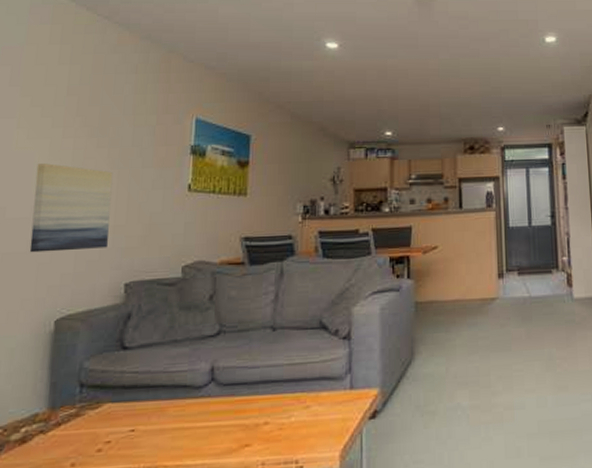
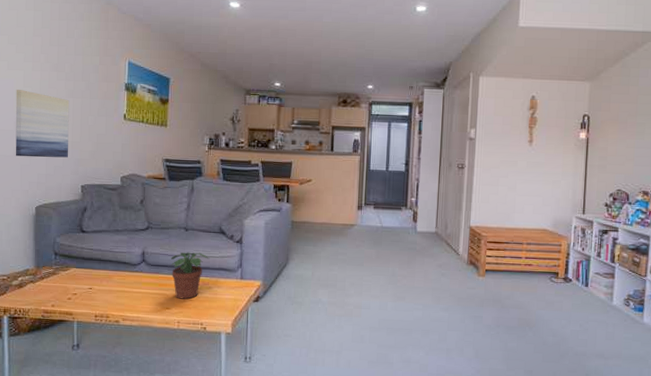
potted plant: none [251,359,306,429] -> present [170,252,209,300]

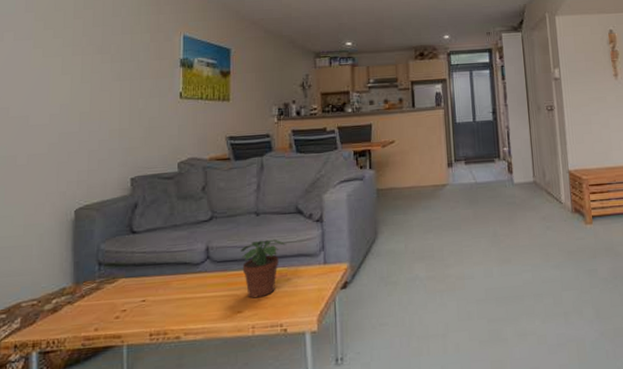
wall art: present [15,90,70,158] -> none [50,78,116,154]

